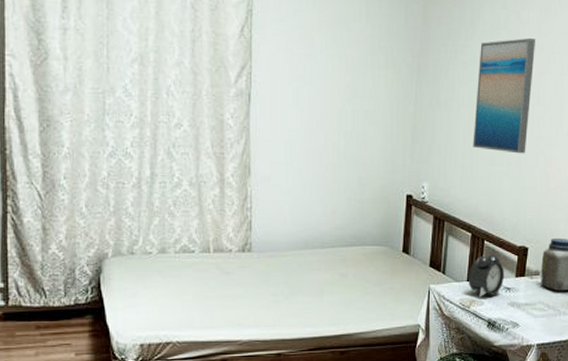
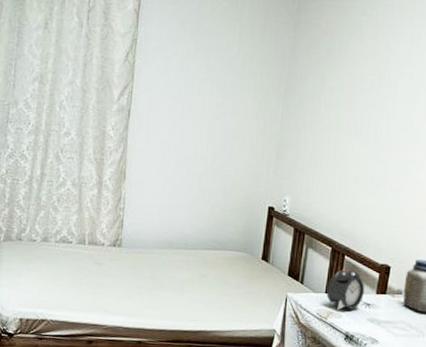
wall art: present [473,38,535,154] -> none [336,67,405,176]

